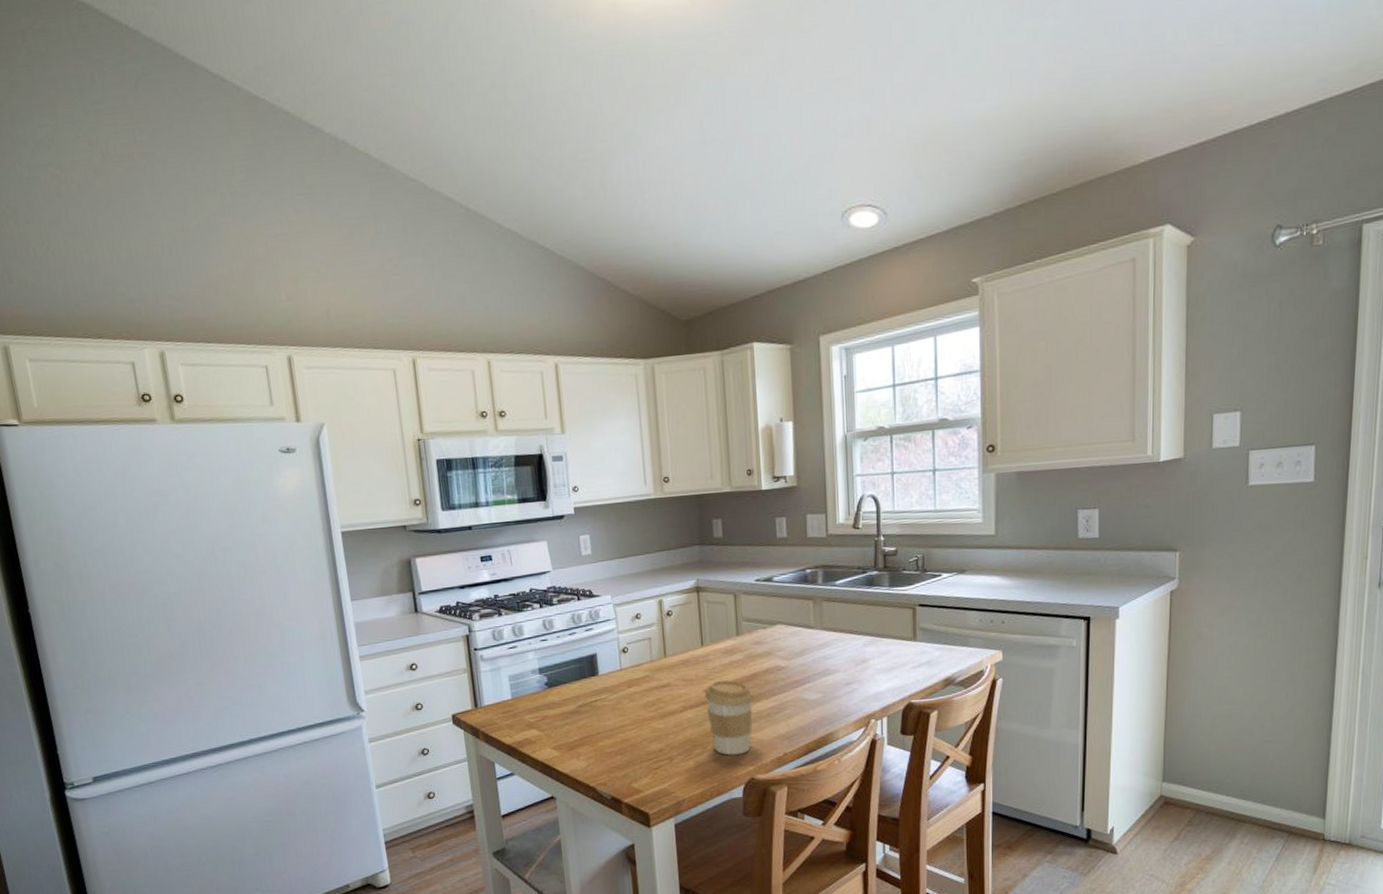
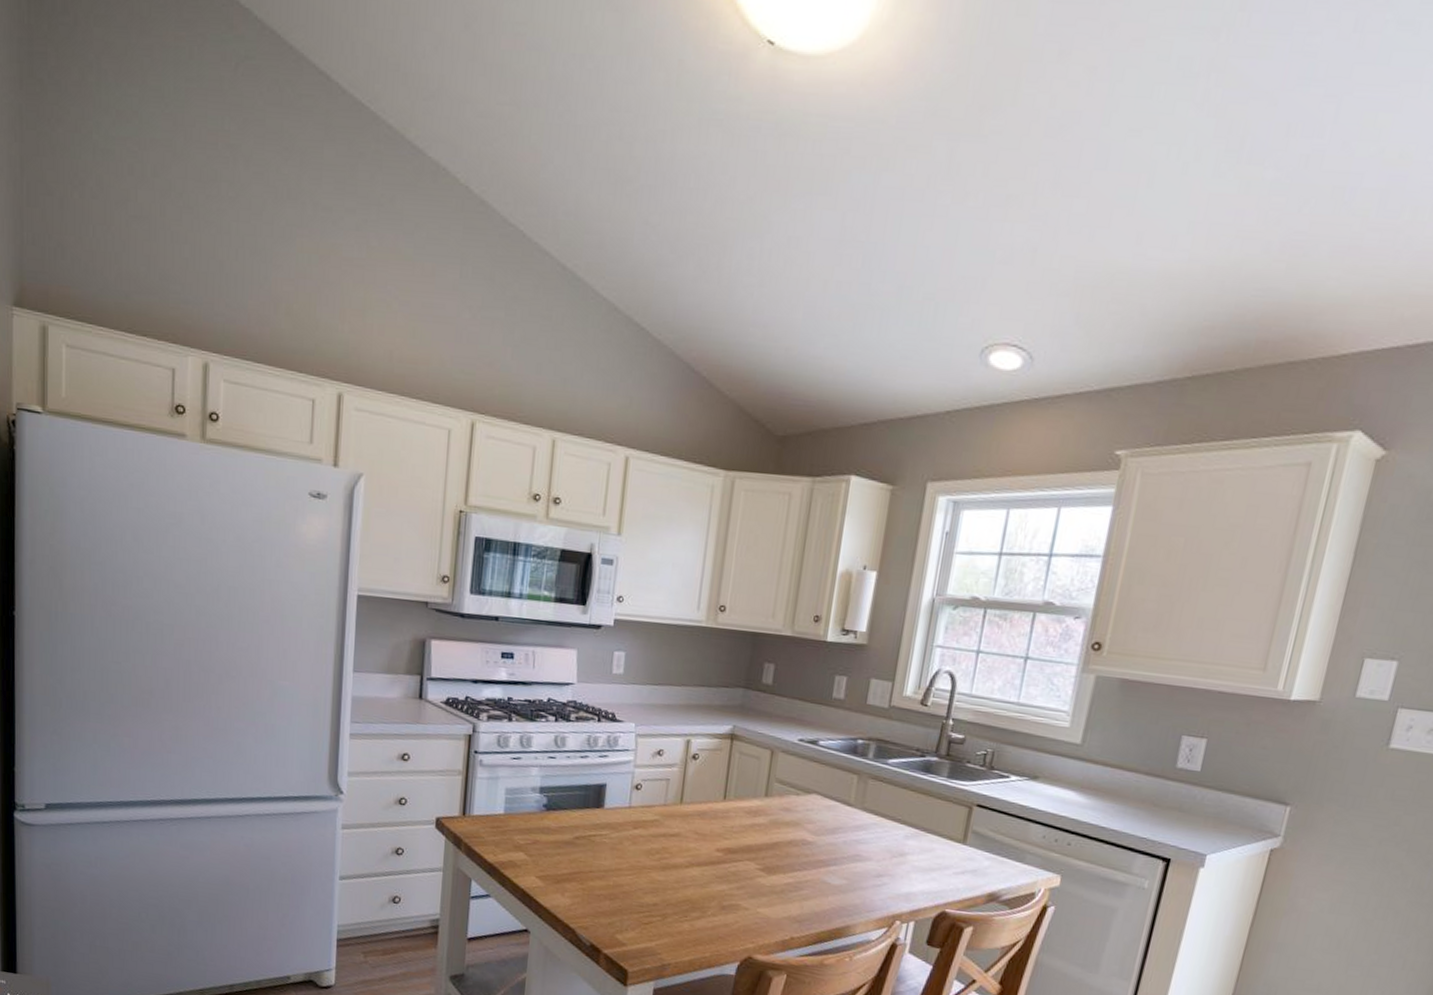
coffee cup: present [704,680,754,755] -> none [713,841,771,928]

